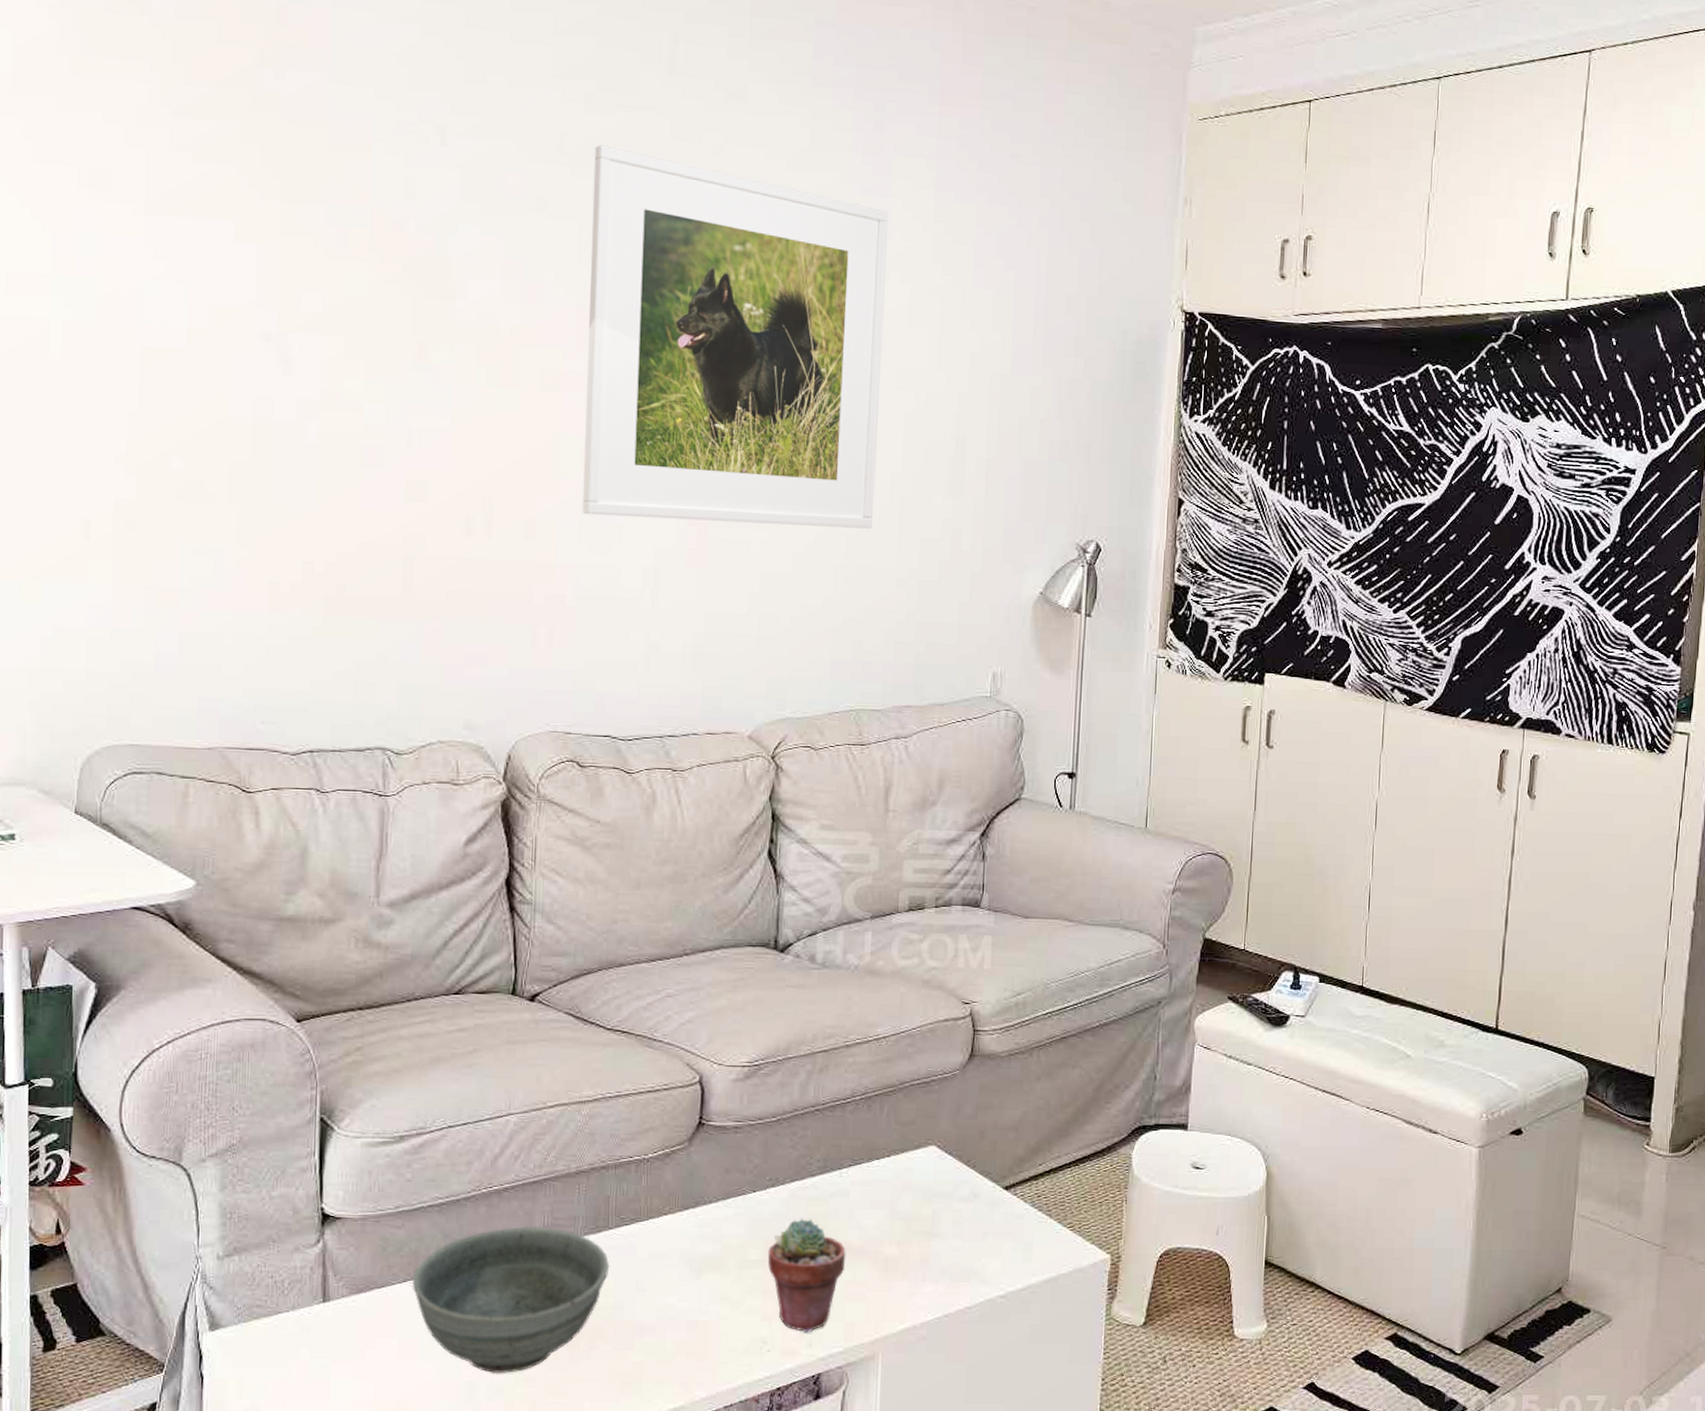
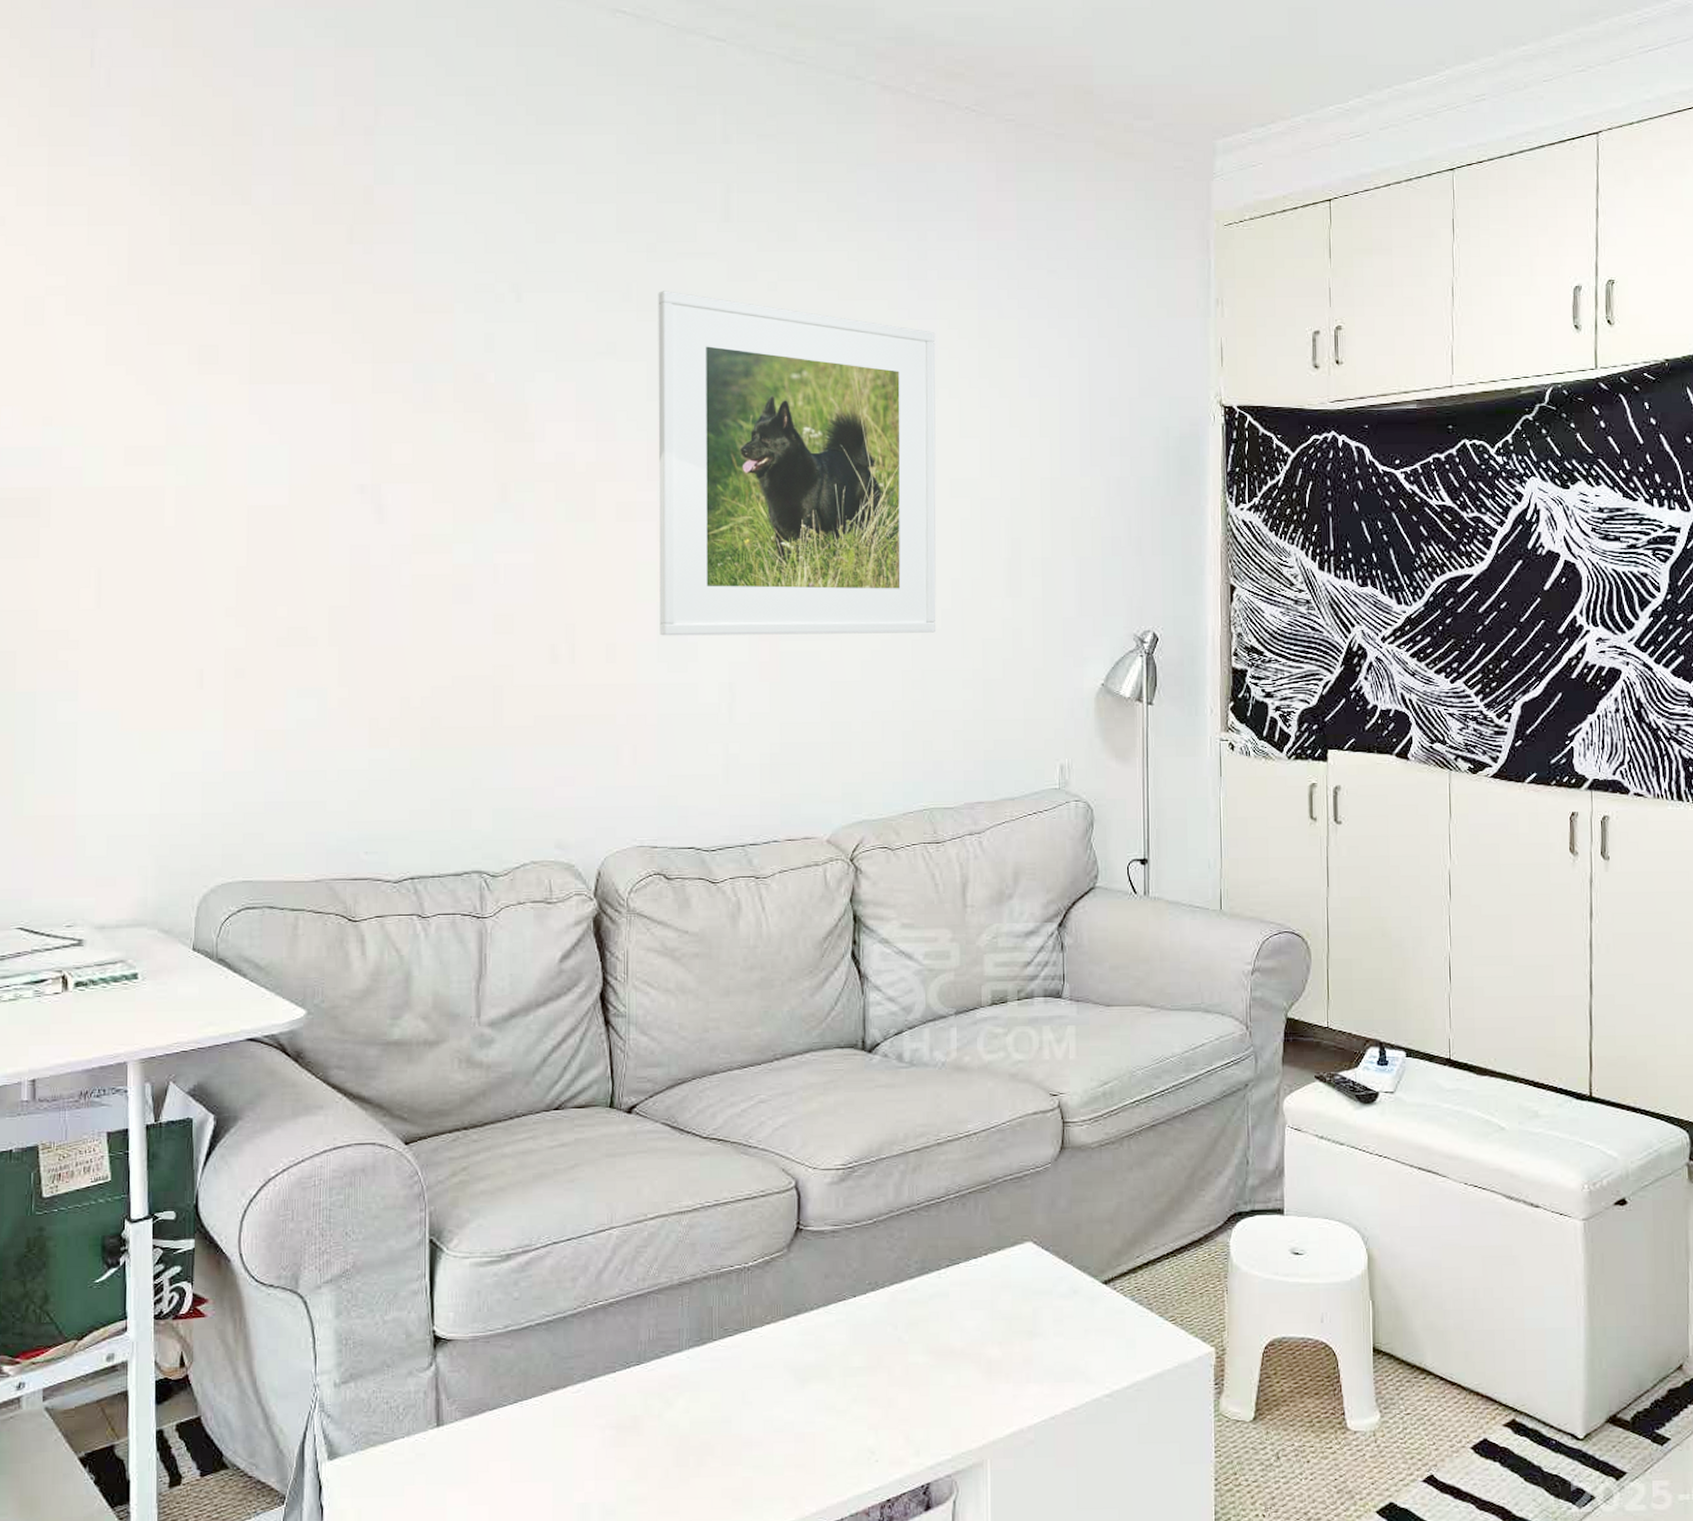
bowl: present [412,1226,610,1374] -> none [522,1341,716,1495]
potted succulent: present [767,1218,846,1333] -> none [871,1321,949,1441]

